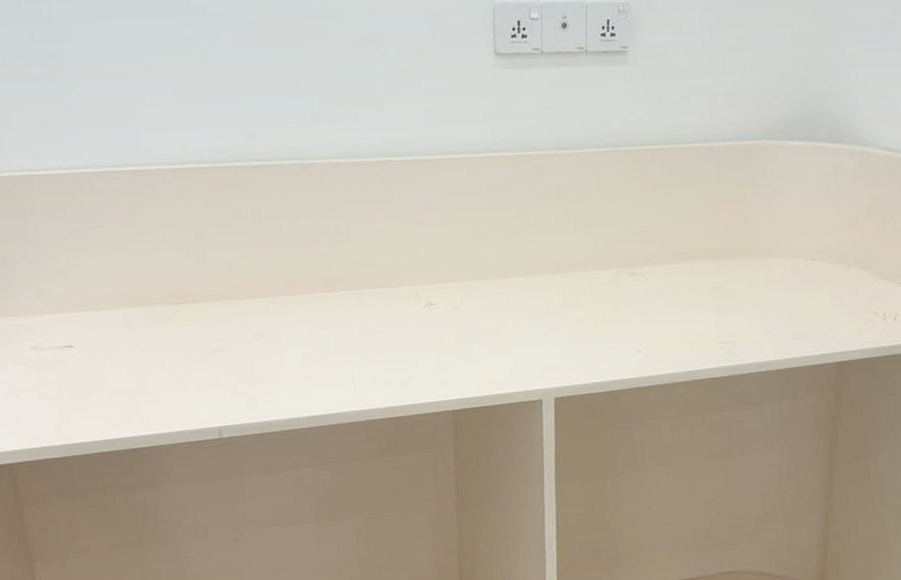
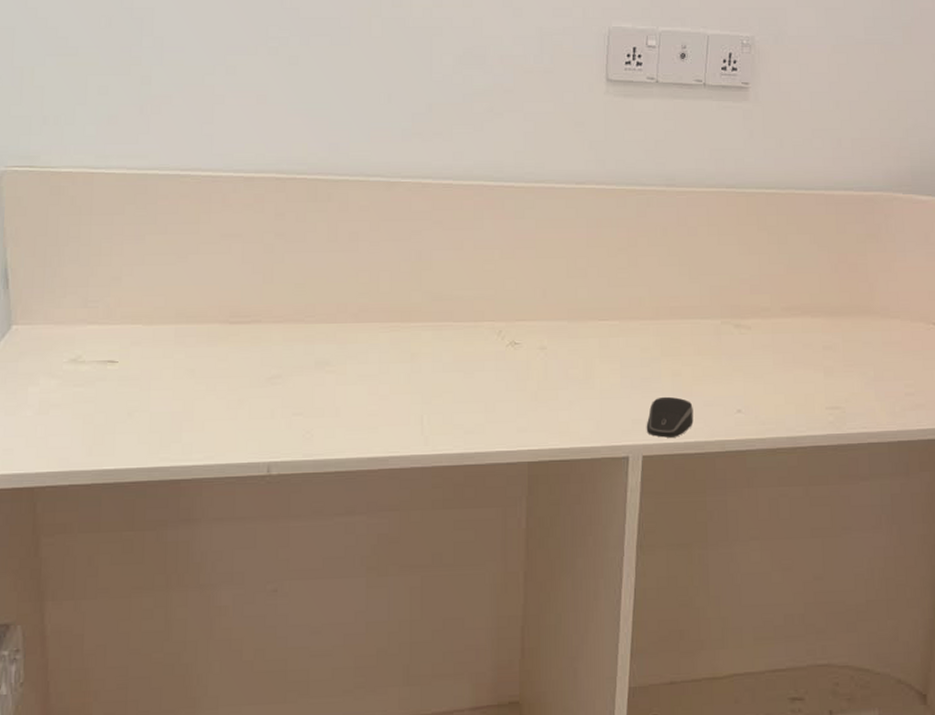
computer mouse: none [555,342,598,380] -> present [646,396,694,438]

